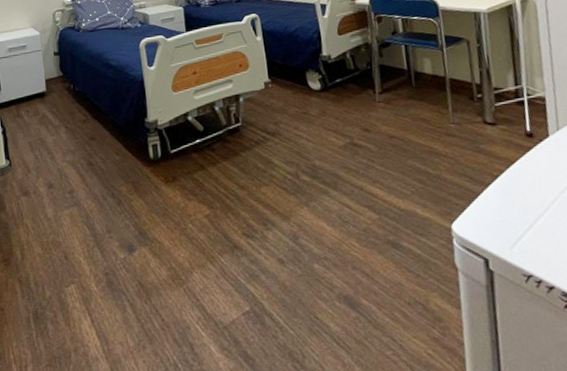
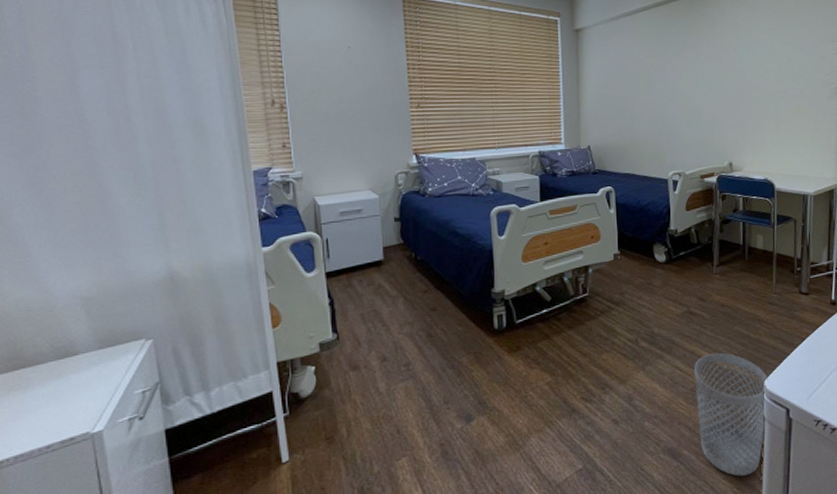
wastebasket: none [365,190,459,336] -> present [694,353,768,476]

